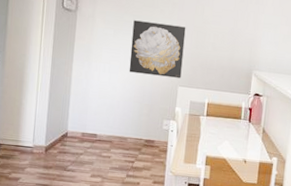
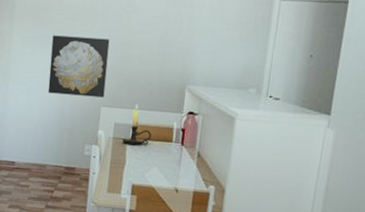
candle holder: none [197,84,223,122] -> present [122,103,151,145]

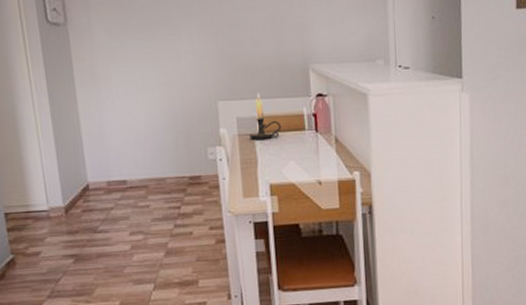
wall art: present [48,35,110,98] -> none [143,21,219,93]

